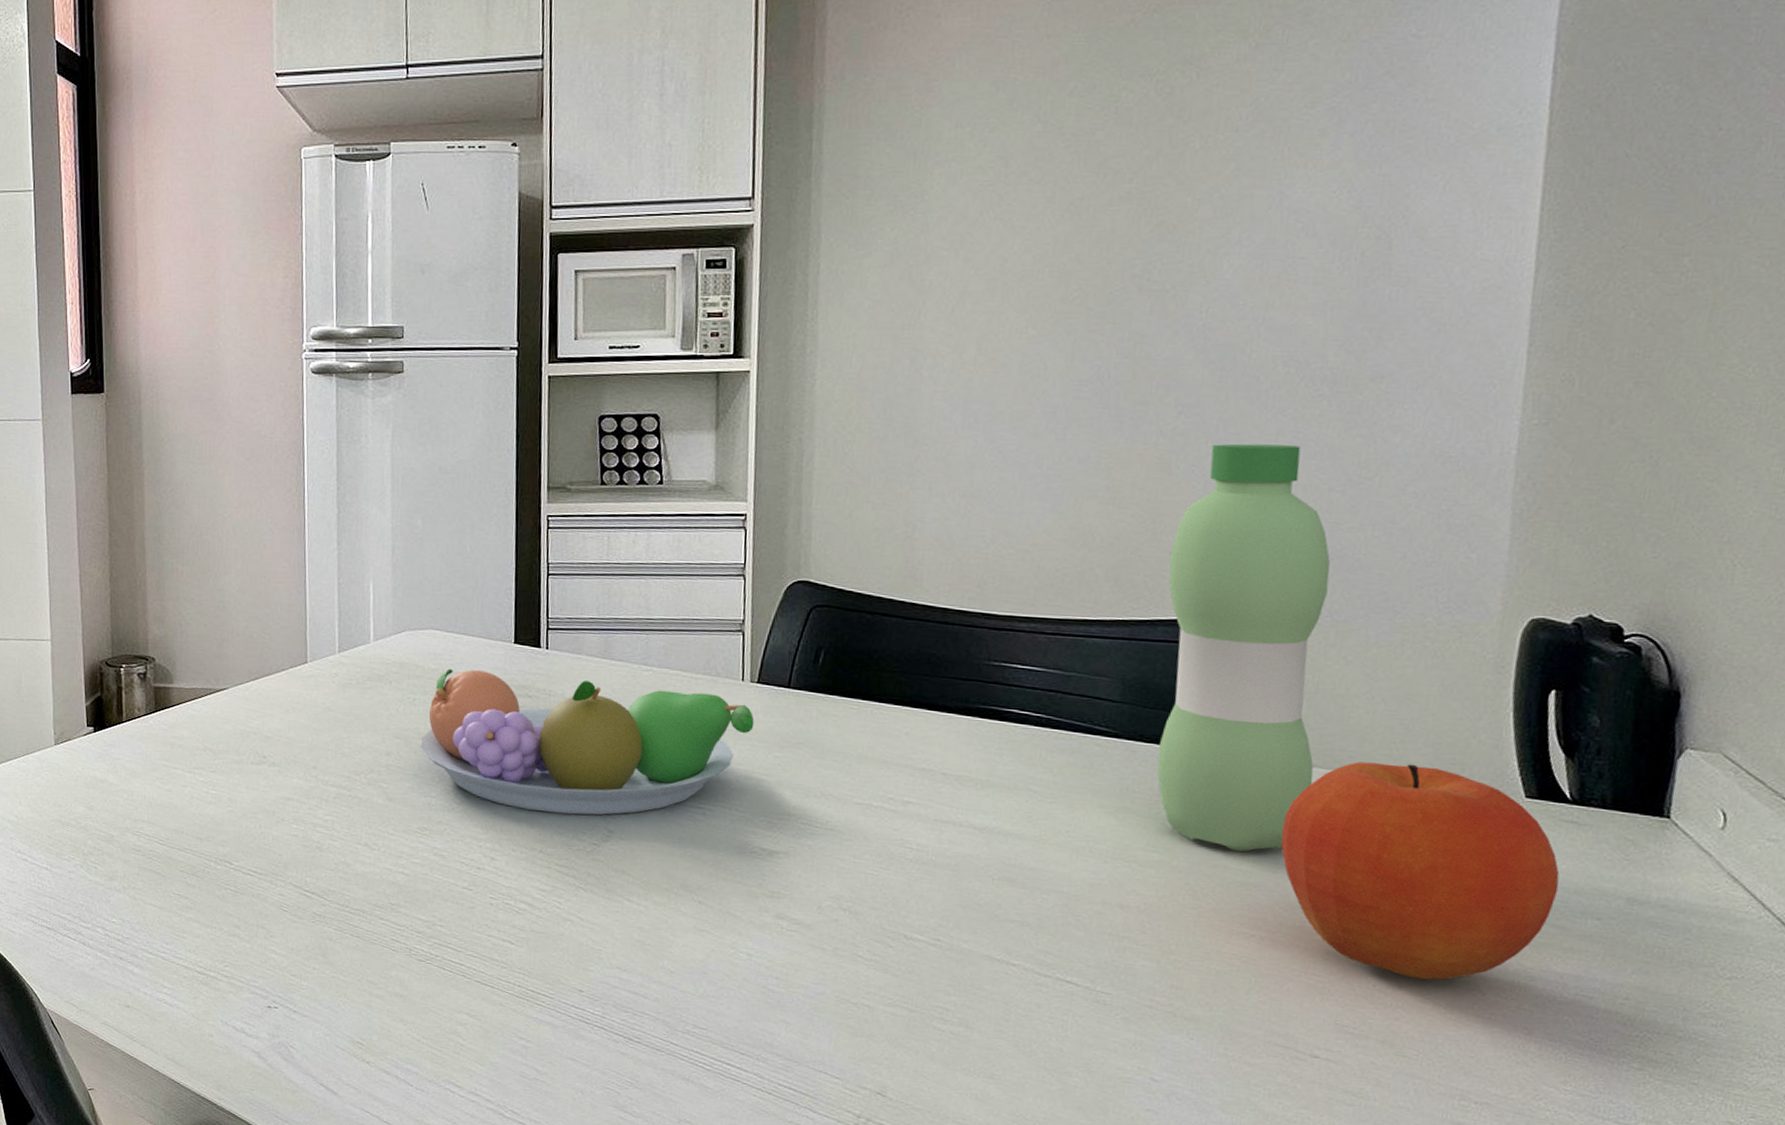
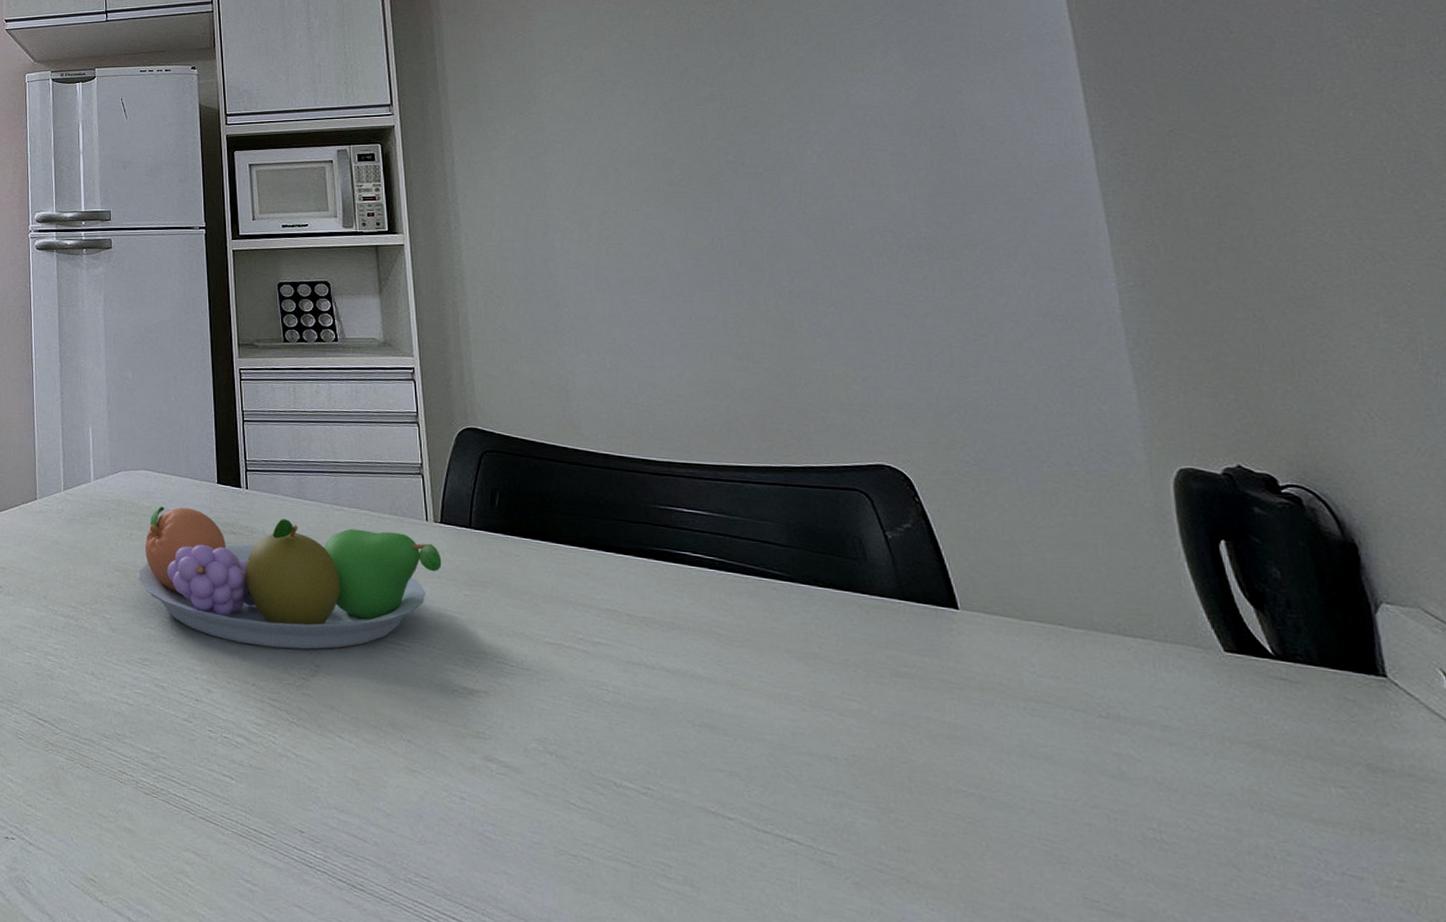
water bottle: present [1156,443,1330,852] -> none [809,304,998,702]
fruit: present [1281,762,1560,980] -> none [977,610,1289,852]

